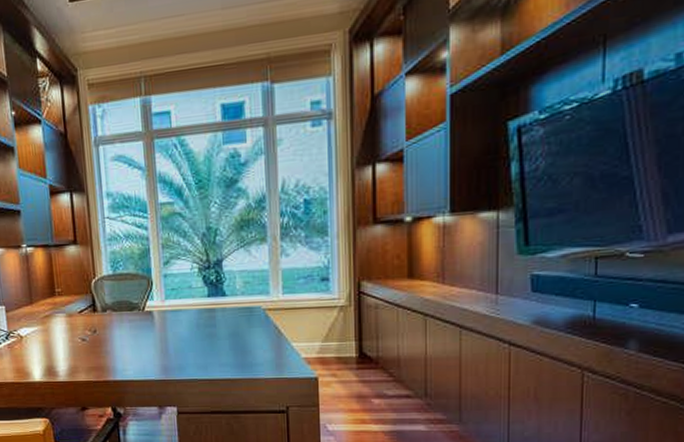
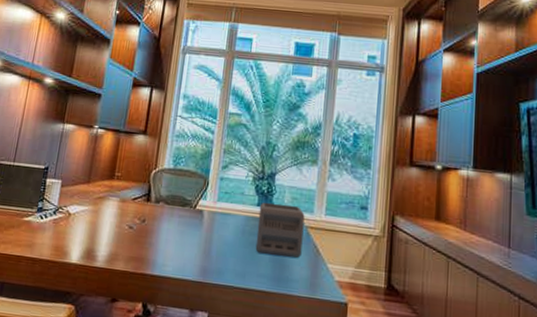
desk organizer: none [210,289,263,345] -> present [255,202,305,259]

